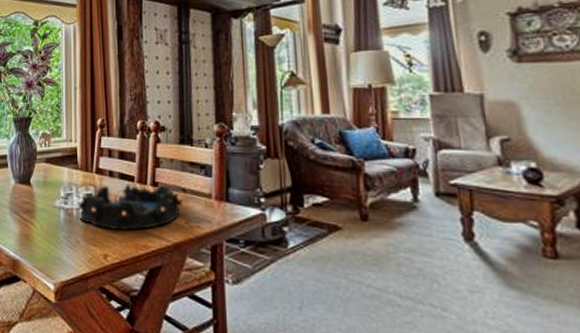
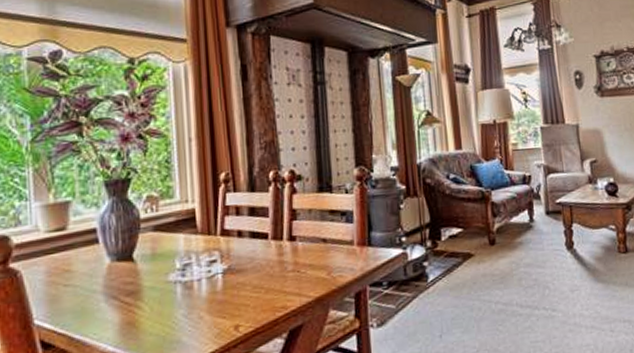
decorative bowl: present [78,184,182,231] -> none [199,238,323,297]

